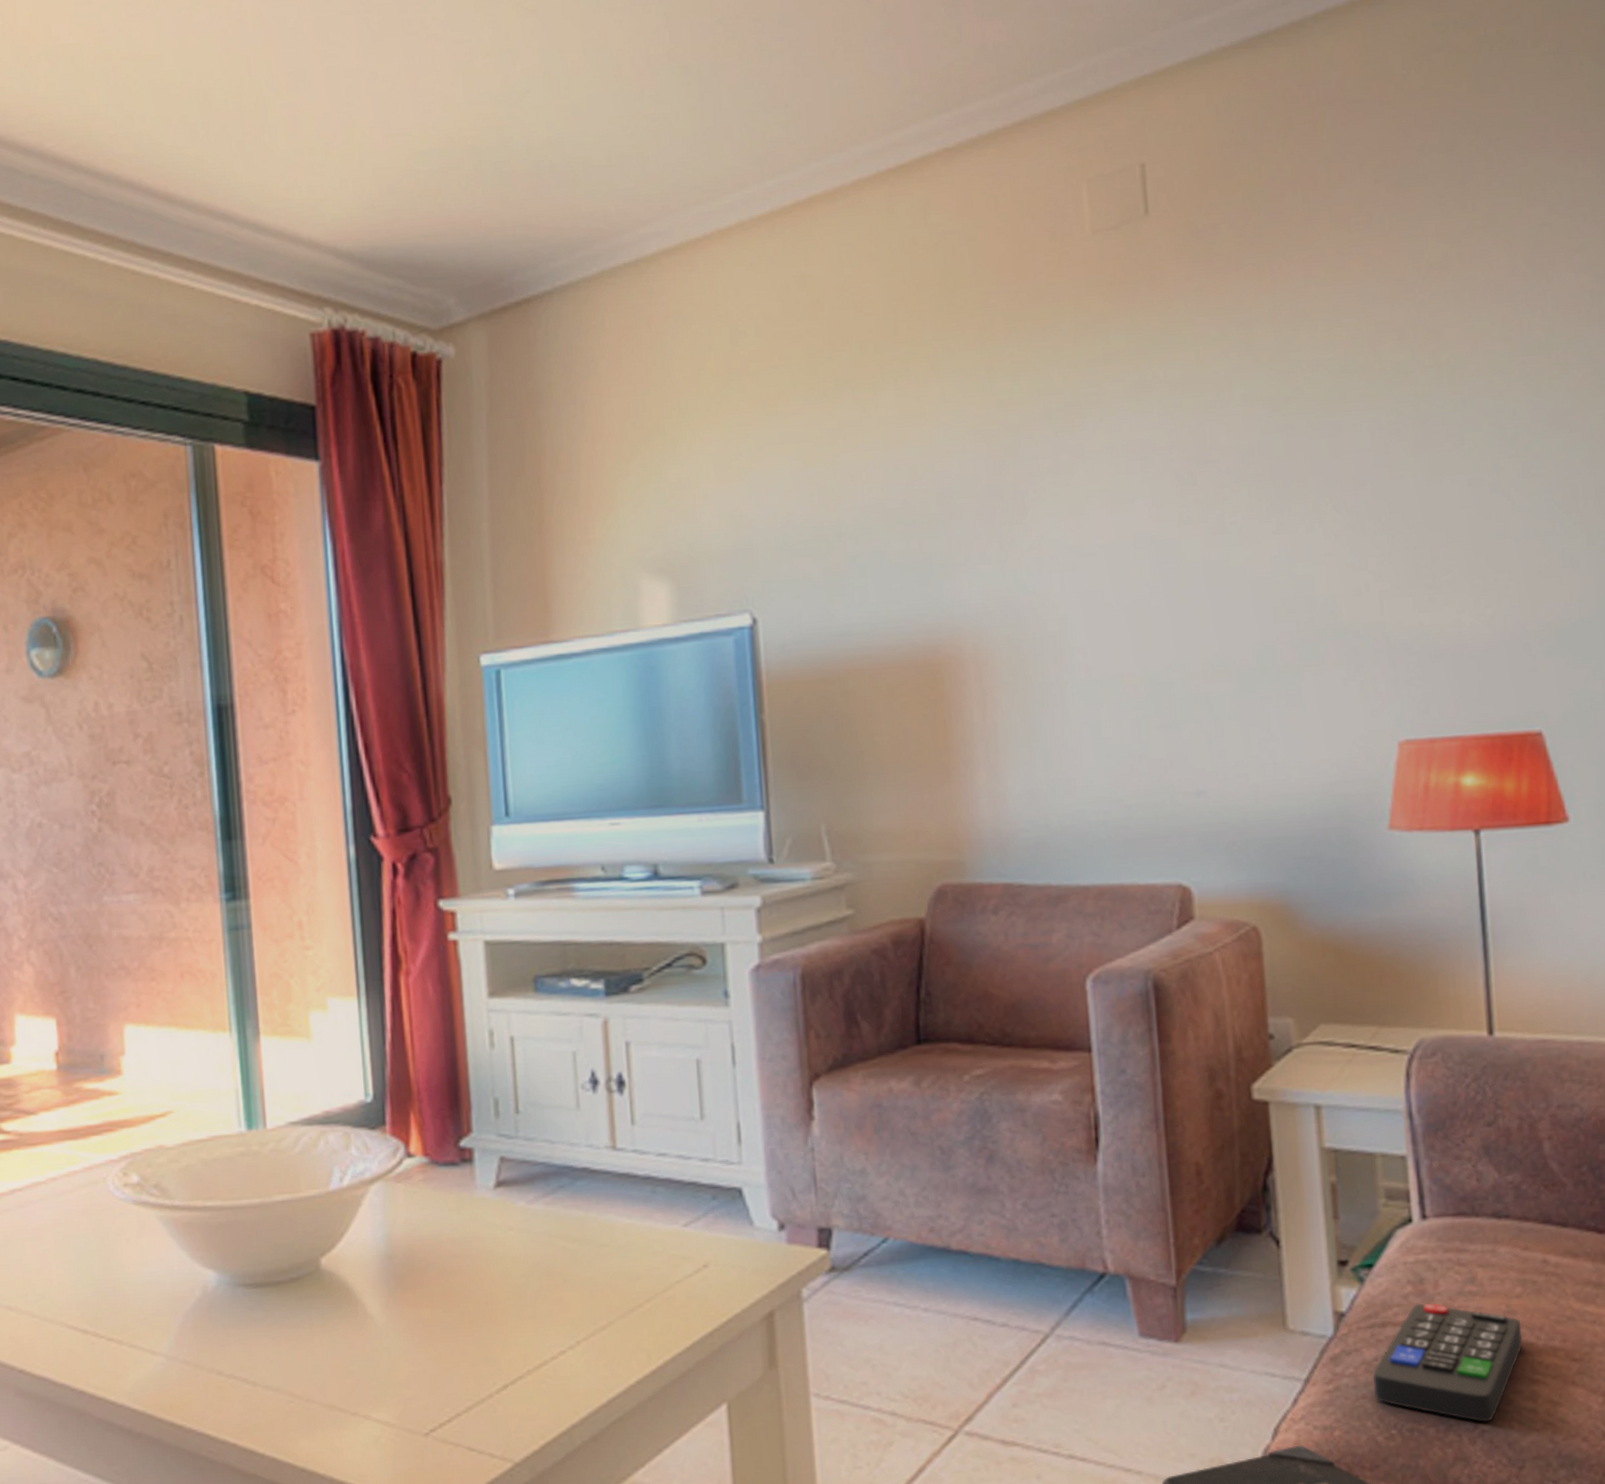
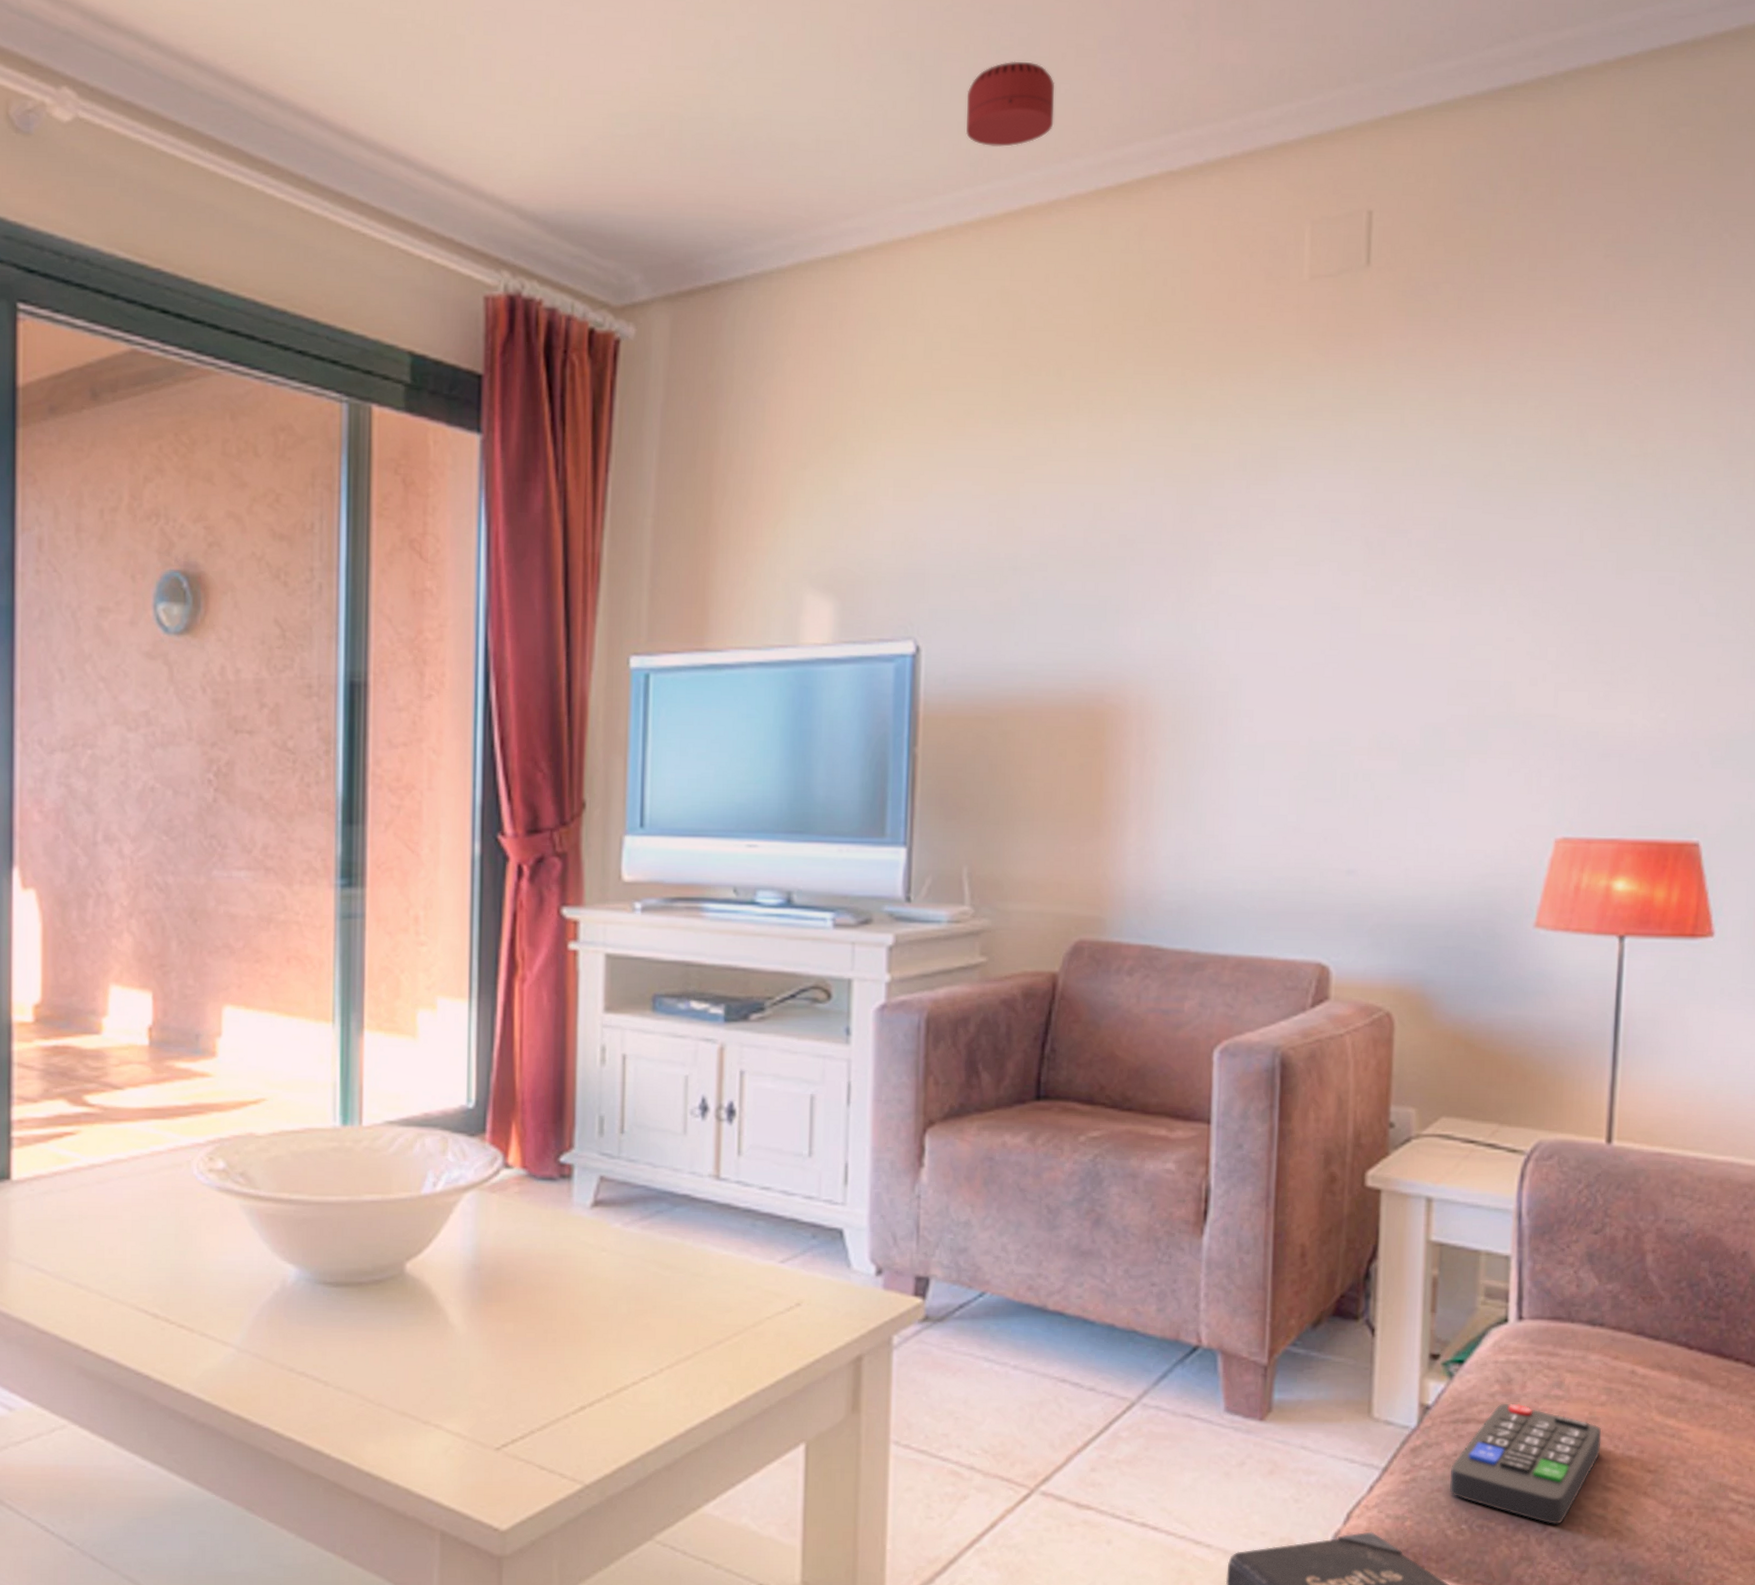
smoke detector: none [745,61,831,144] -> present [965,61,1055,147]

